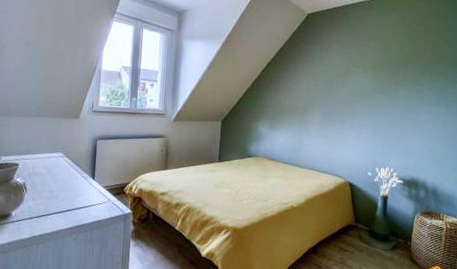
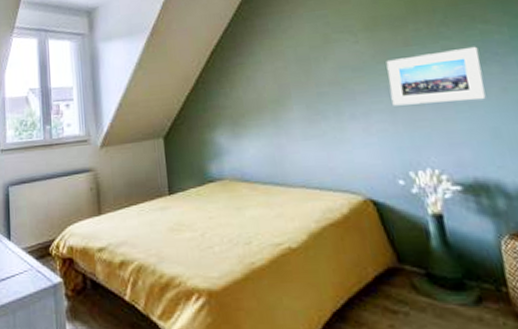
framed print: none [377,92,437,129] -> present [386,46,486,106]

